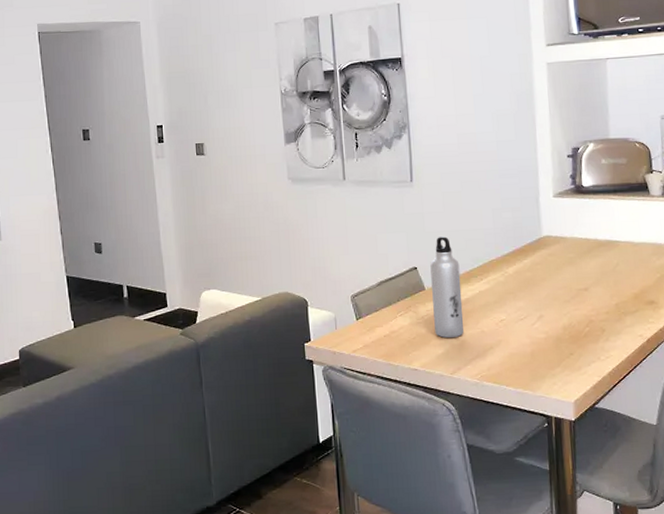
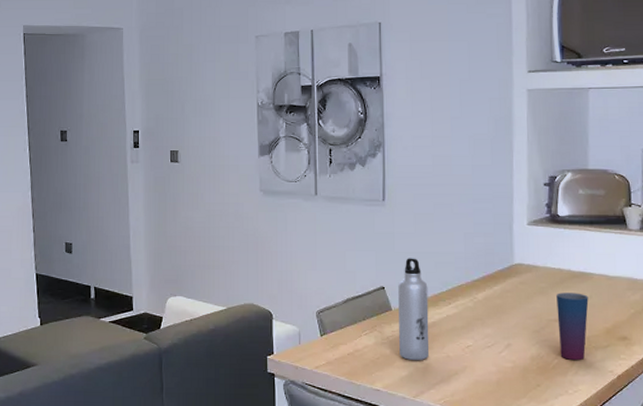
cup: none [585,261,616,327] -> present [556,293,589,360]

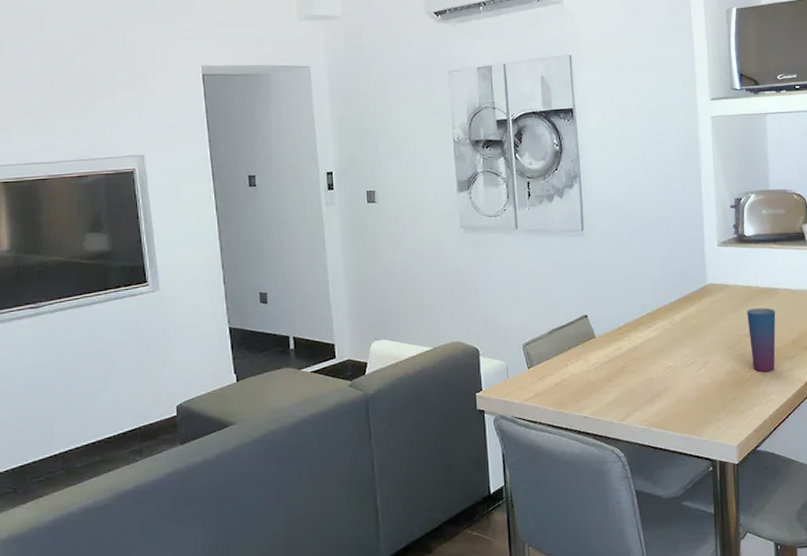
water bottle: present [398,258,430,361] -> none [600,285,633,386]

